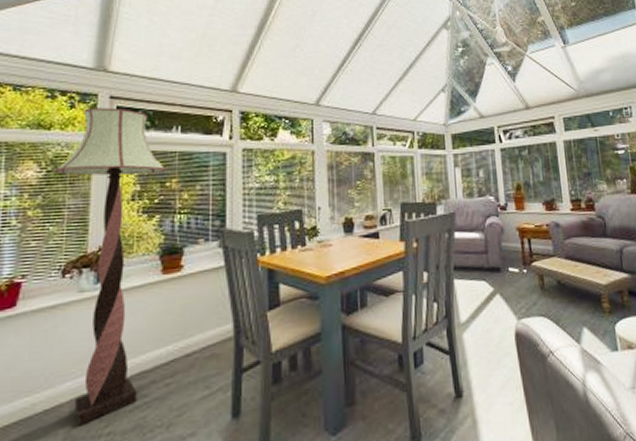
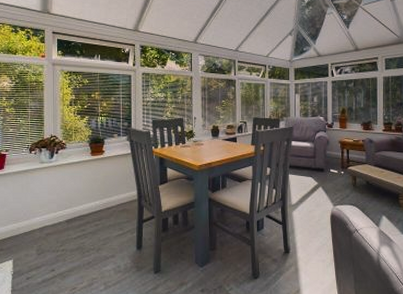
floor lamp: present [54,107,166,427] -> none [20,40,91,244]

